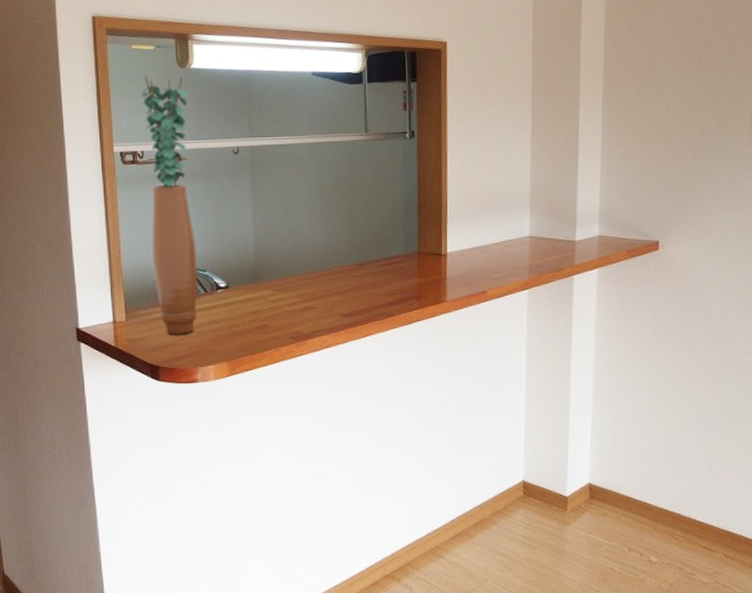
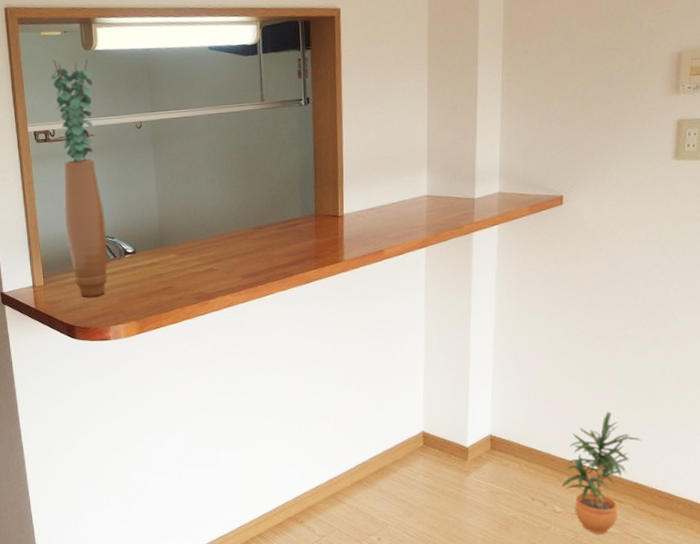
potted plant: none [657,459,732,584] -> present [561,412,642,534]

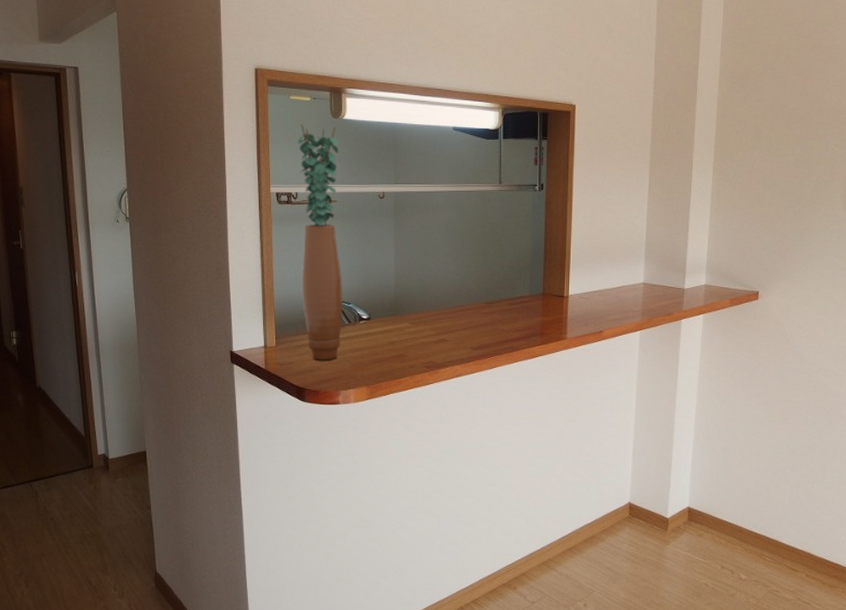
potted plant: present [561,412,642,534] -> none [747,488,815,600]

